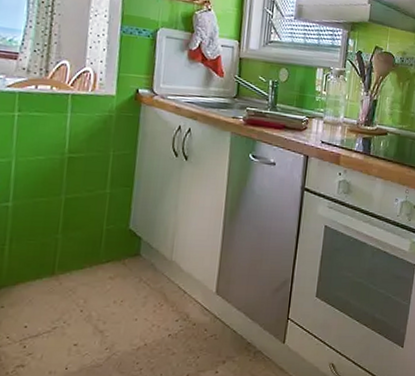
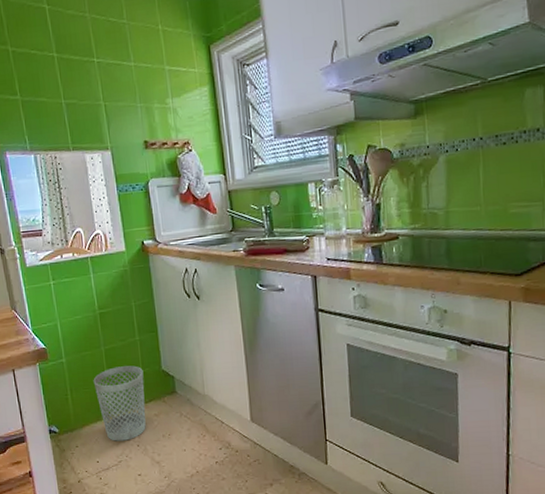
wastebasket: none [42,219,107,304] -> present [93,365,146,441]

